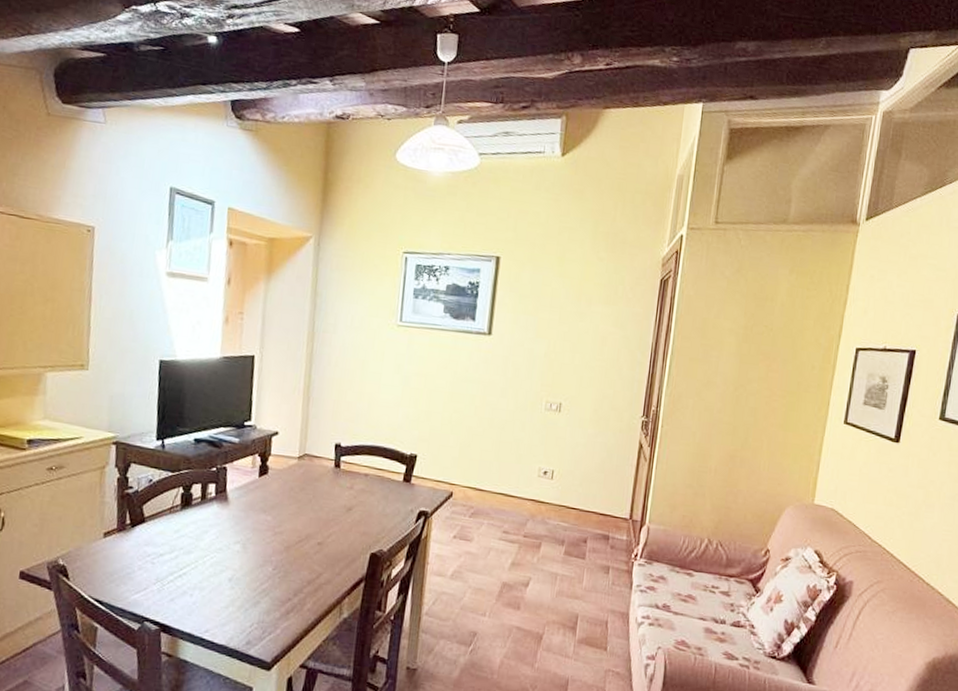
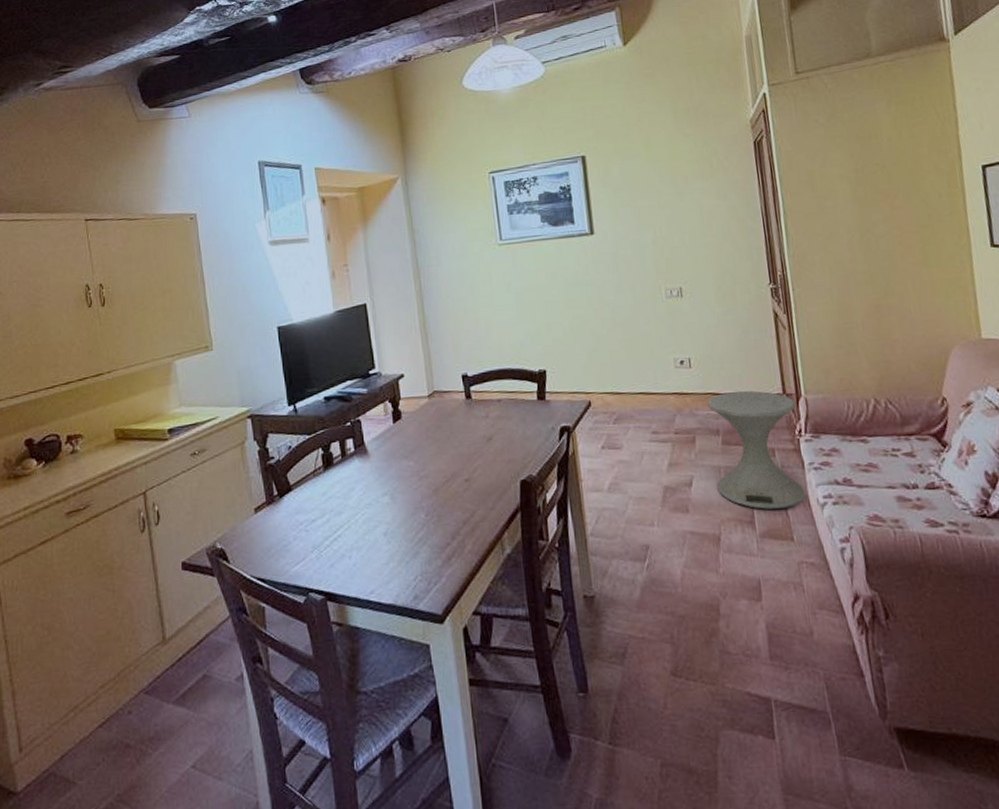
side table: none [550,508,638,621] -> present [708,390,806,509]

